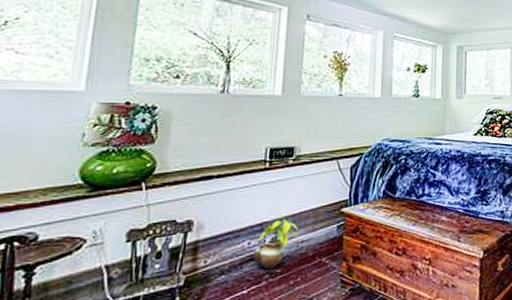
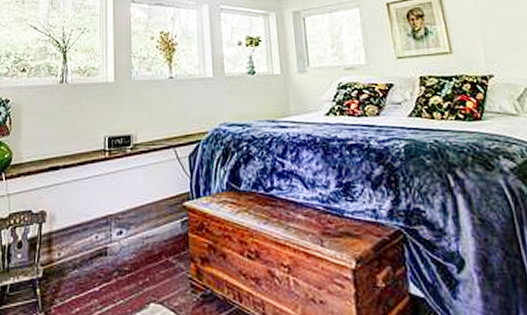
potted plant: present [254,215,299,269] -> none [102,208,142,265]

